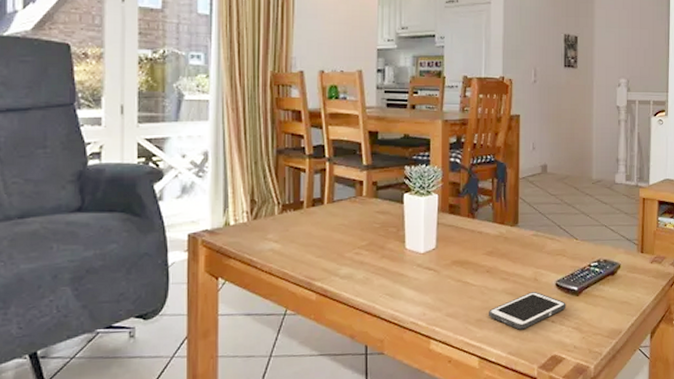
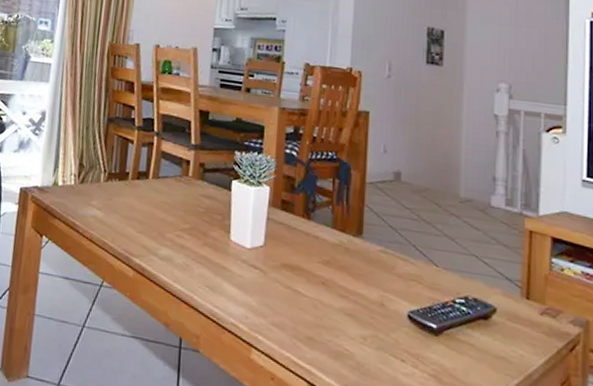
cell phone: present [489,292,566,330] -> none [322,318,421,362]

